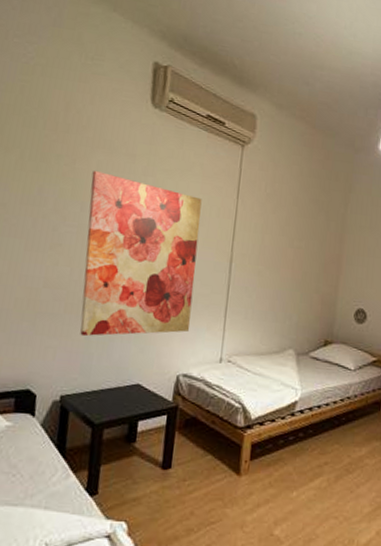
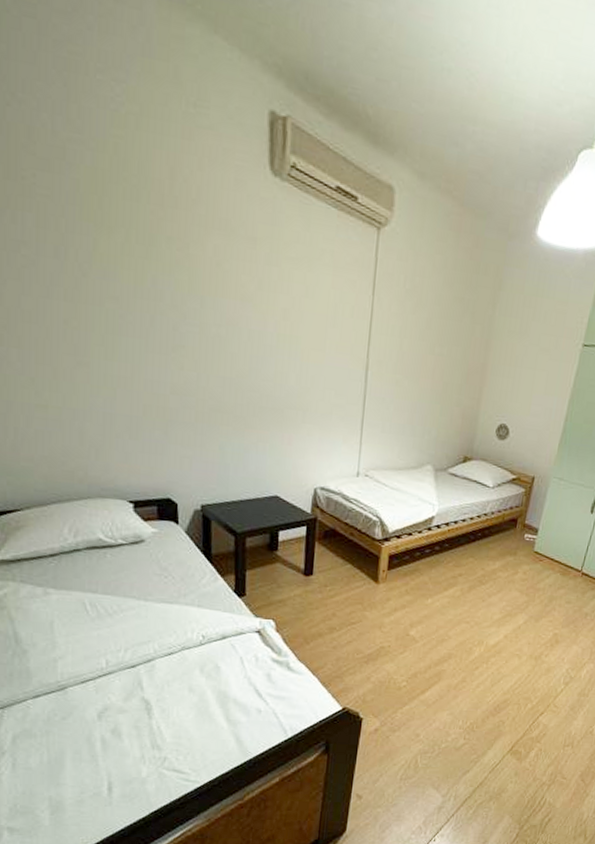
wall art: present [80,171,202,337] -> none [209,258,334,447]

